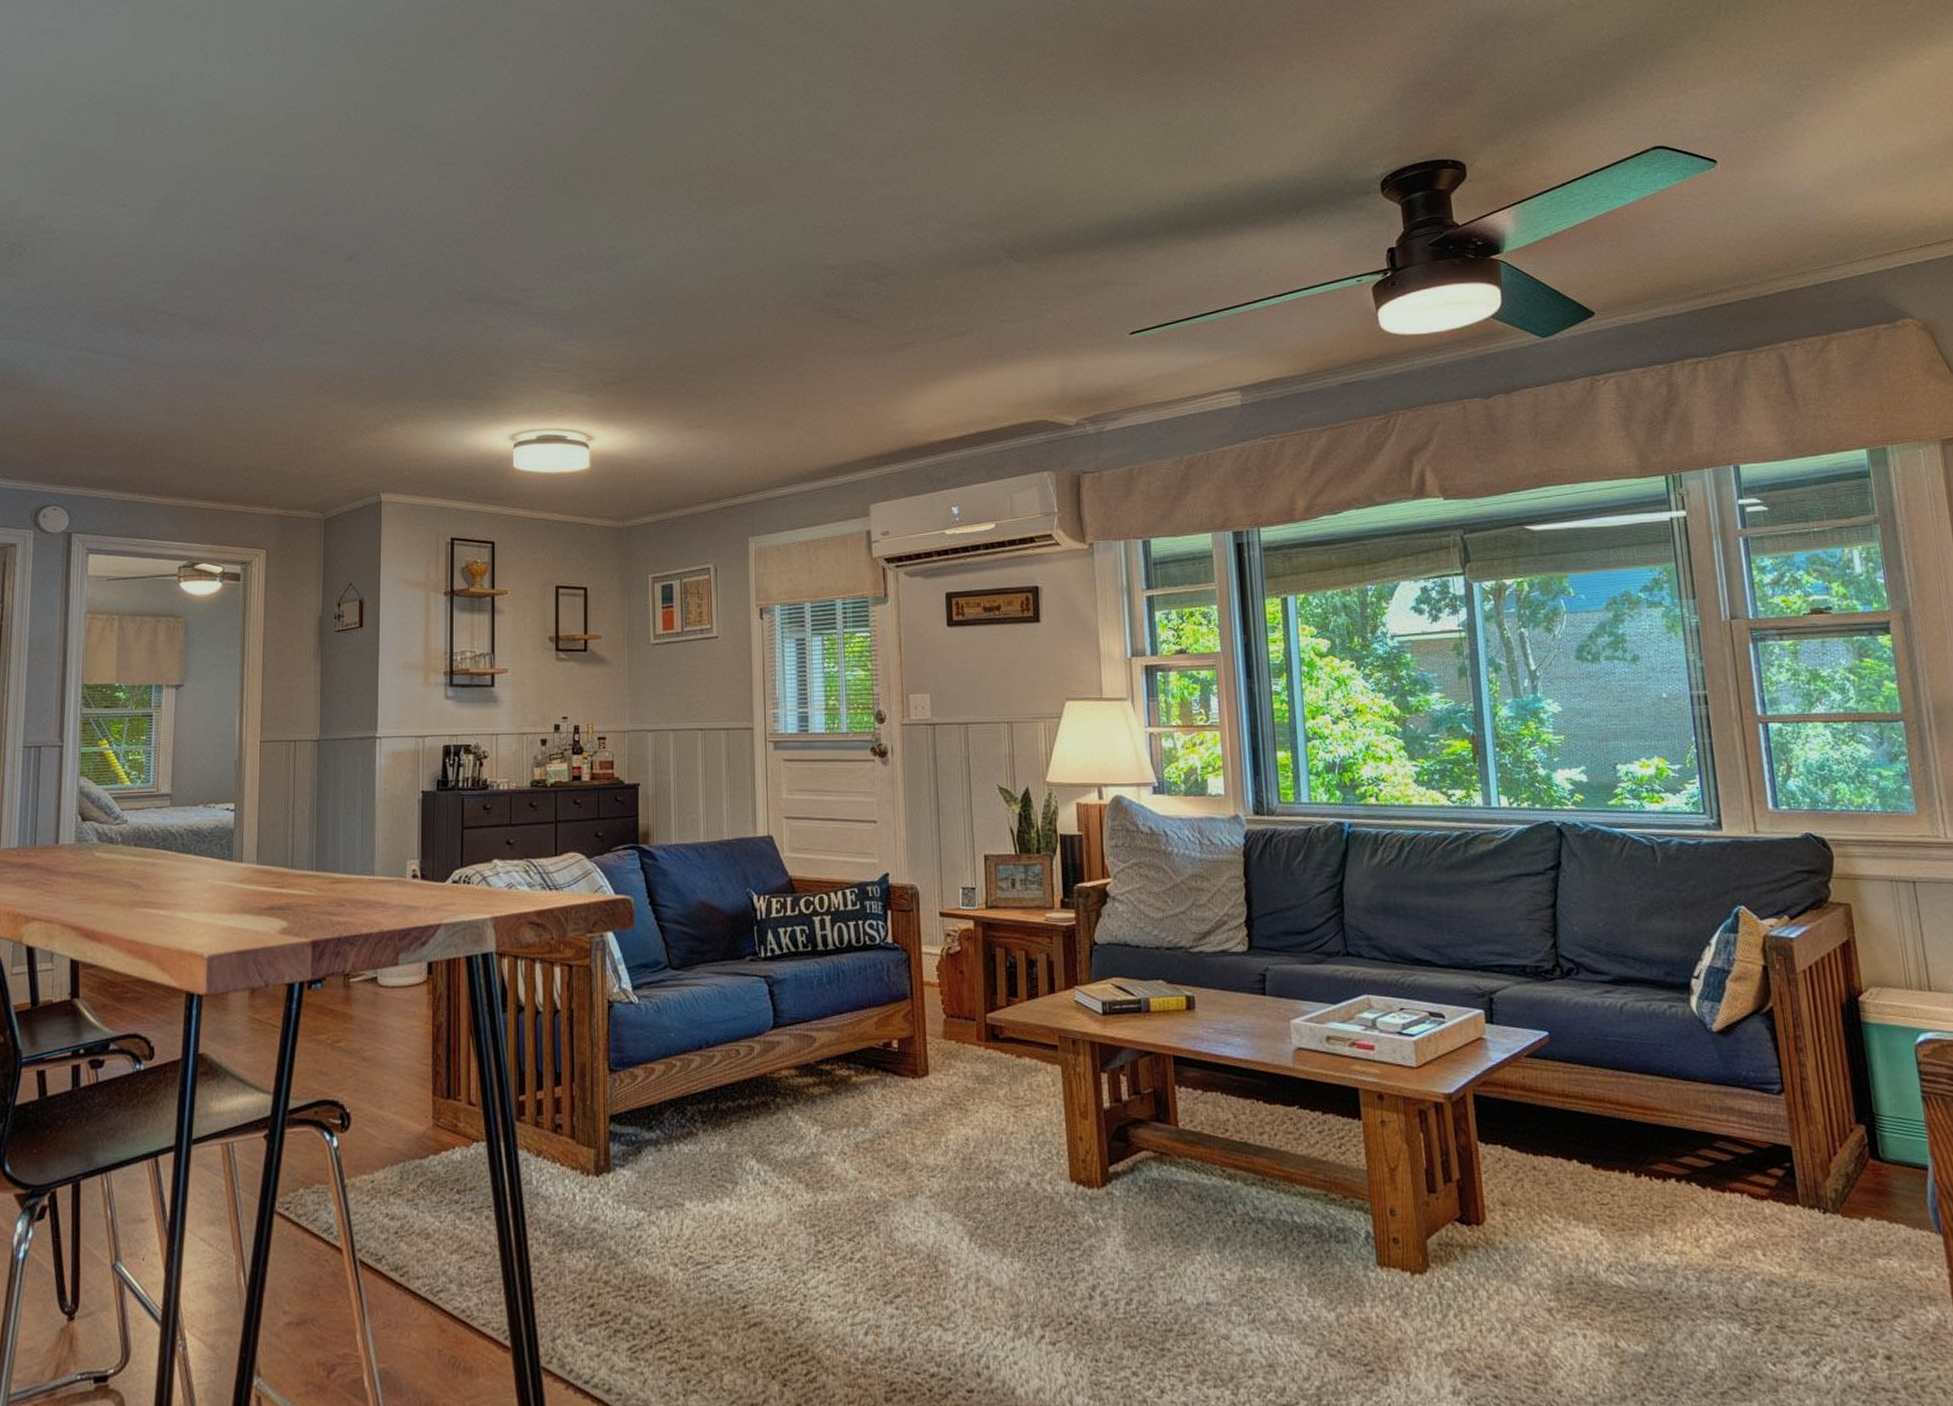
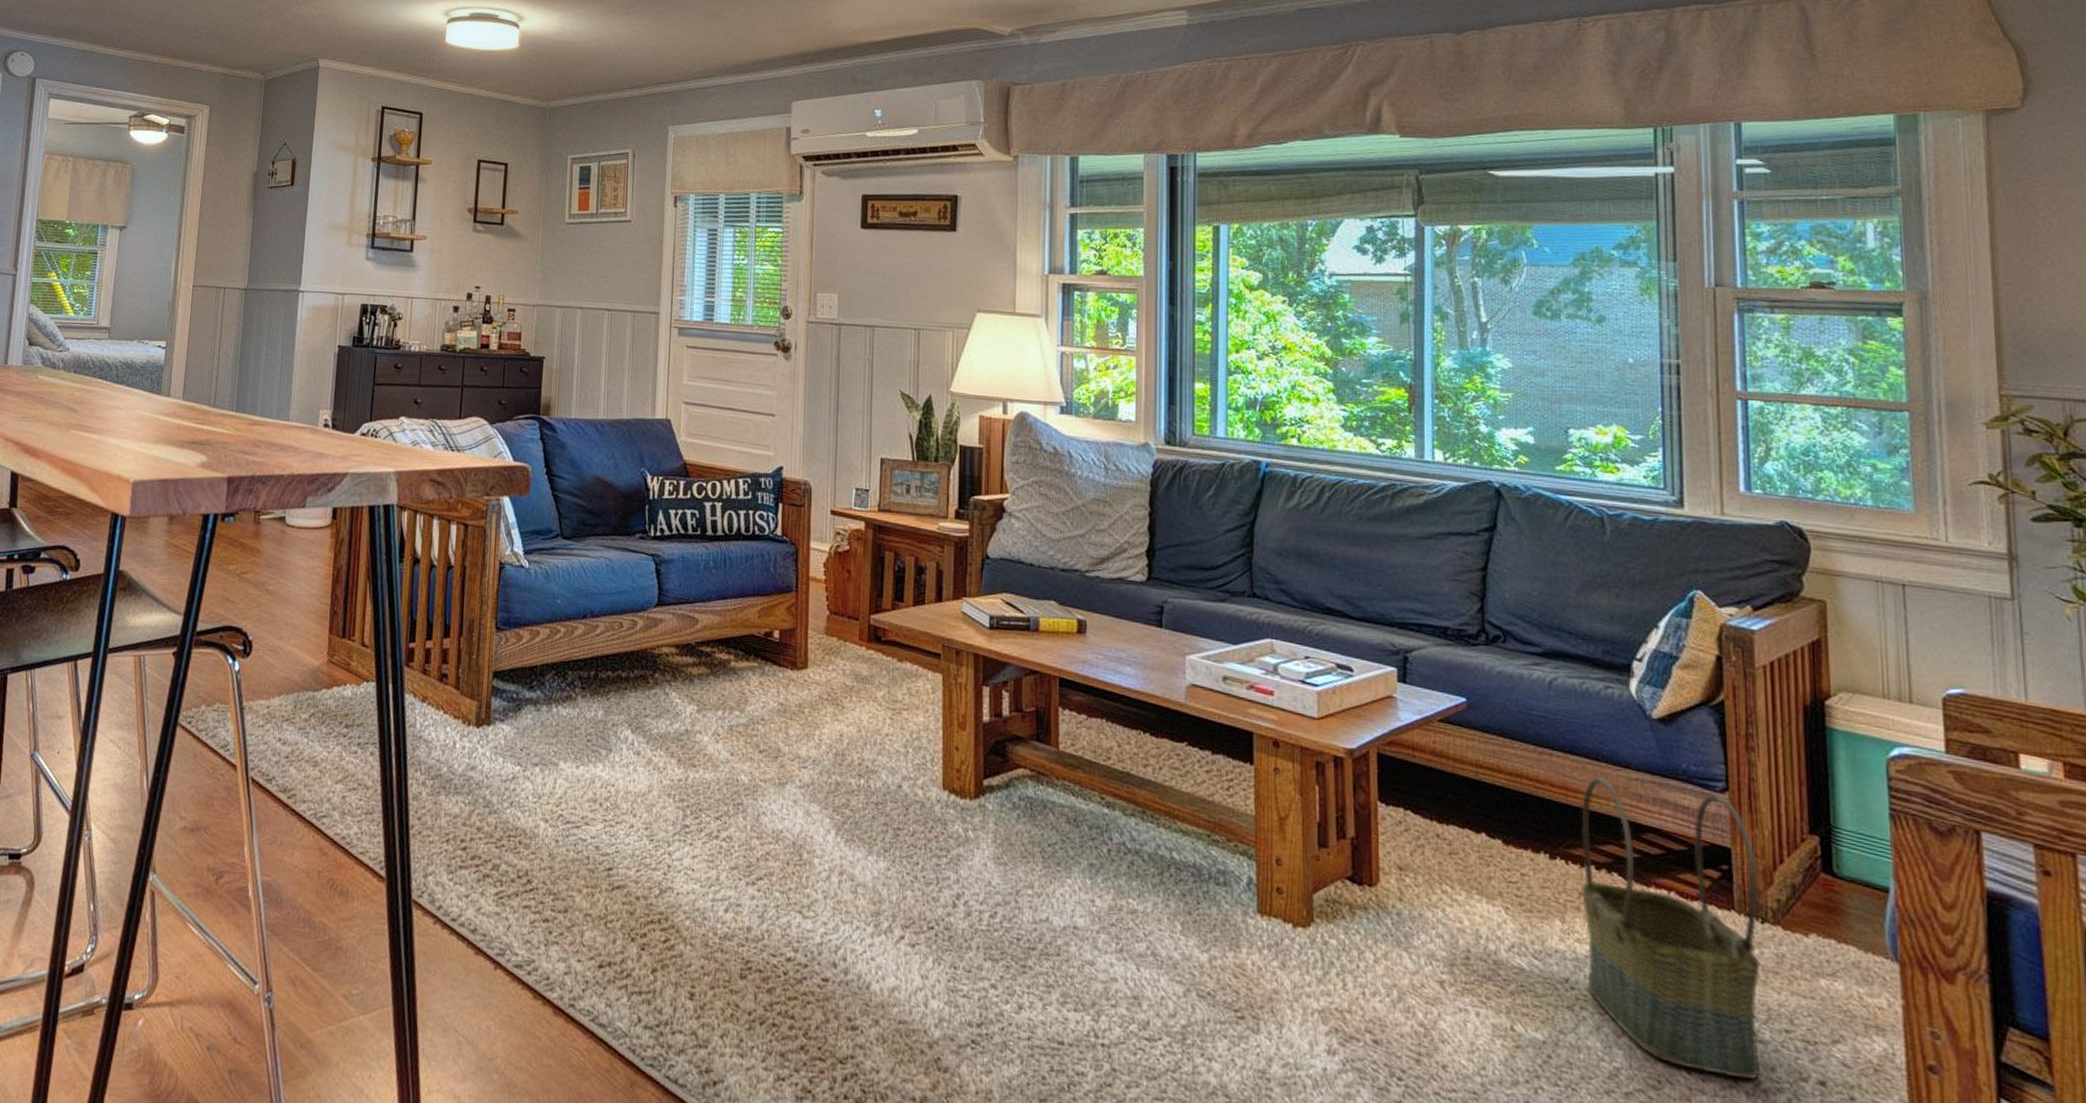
basket: none [1658,1093,1835,1364] -> present [1581,777,1760,1081]

